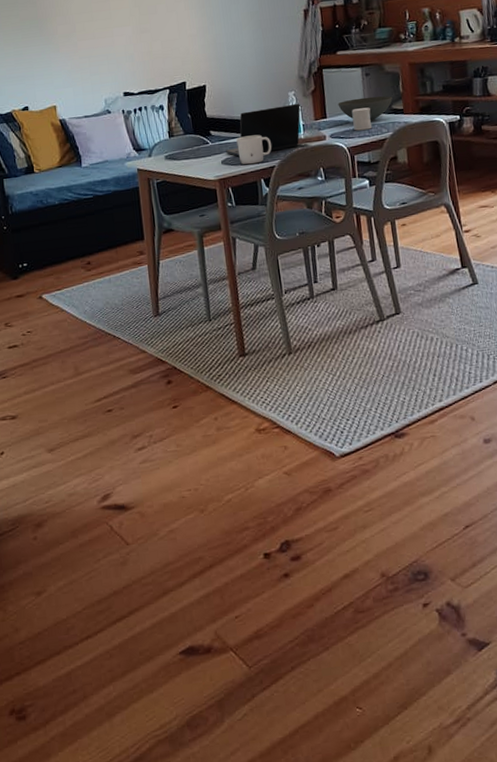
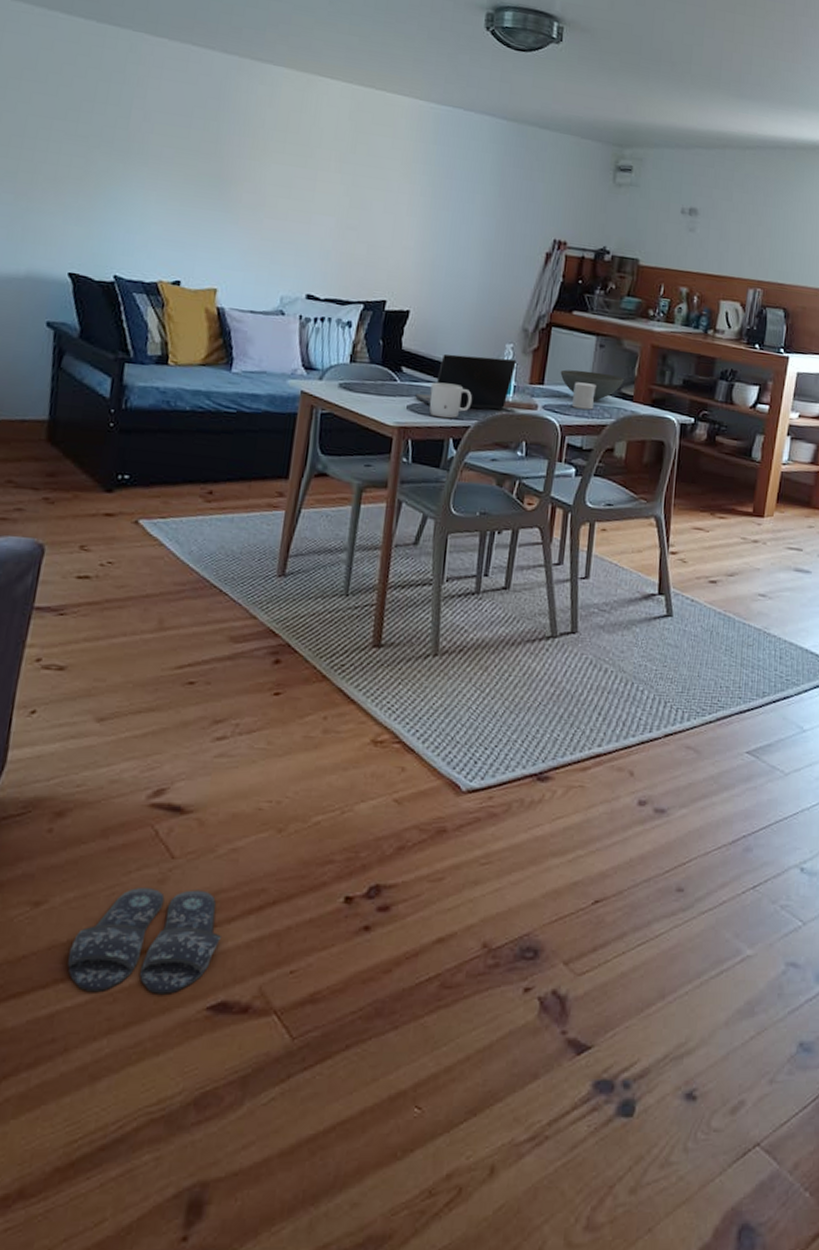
slippers: none [70,565,178,653] -> present [67,886,223,994]

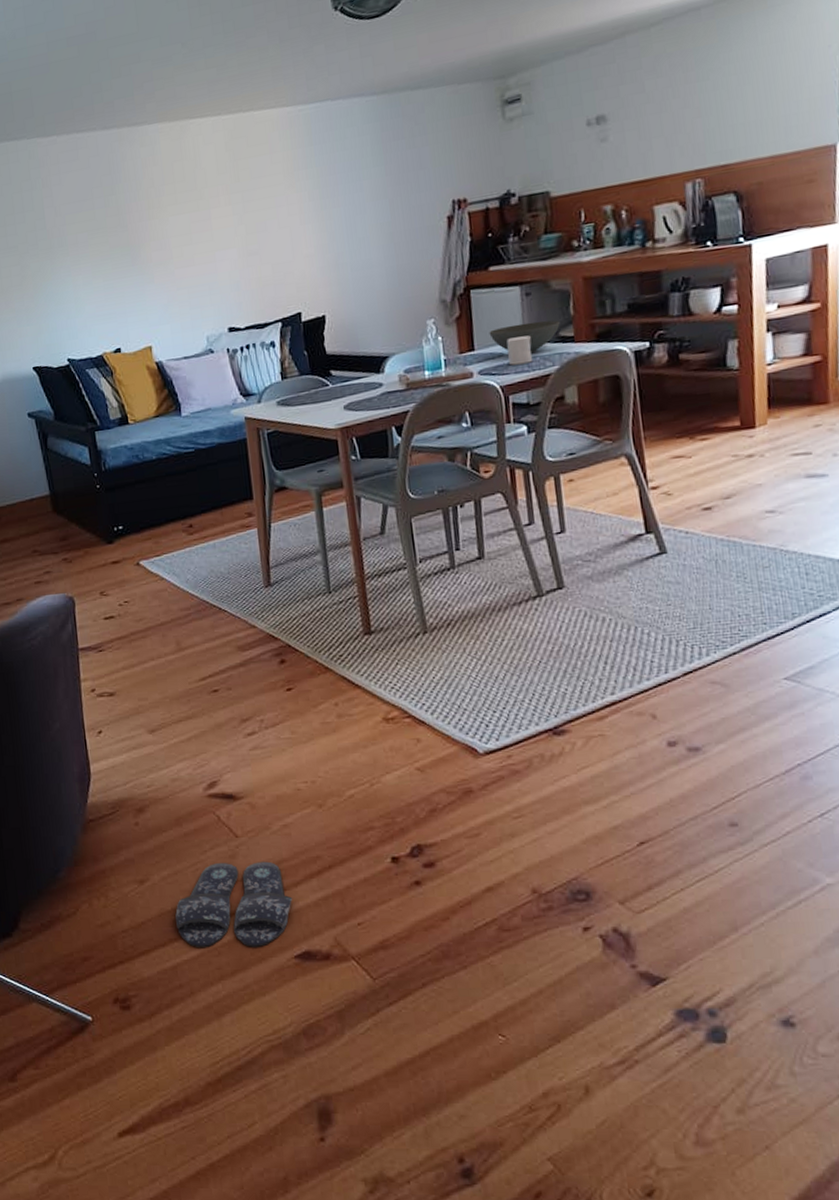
laptop: present [415,354,517,411] -> none [349,333,442,401]
mug: present [429,382,473,419] -> none [362,373,406,410]

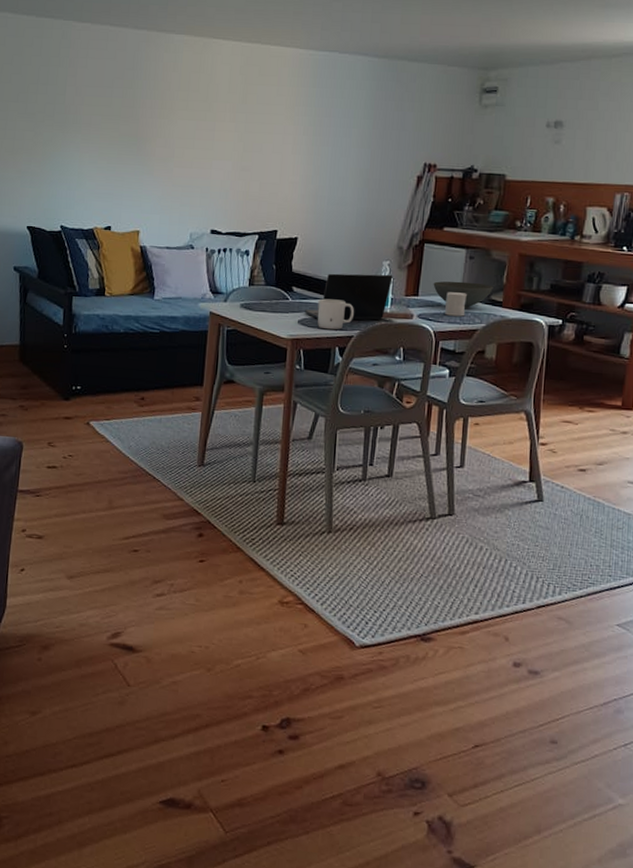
slippers: present [175,861,293,948] -> none [58,706,169,789]
laptop: none [349,333,442,401] -> present [305,273,393,321]
mug: none [362,373,406,410] -> present [317,298,355,330]

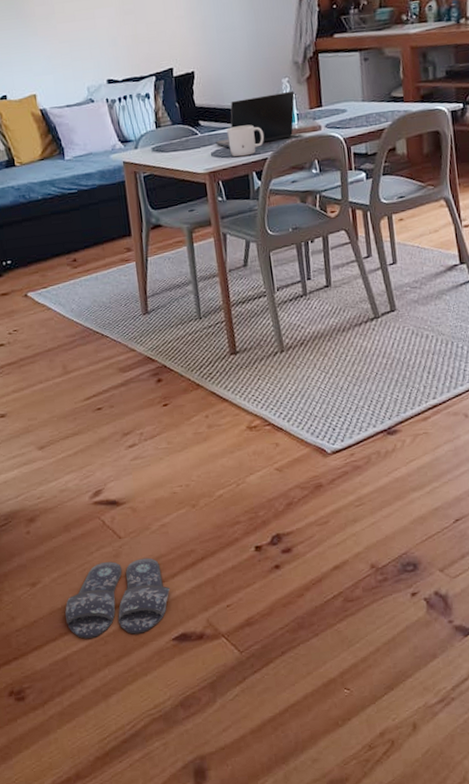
slippers: none [58,706,169,789] -> present [65,557,171,640]
bowl: present [433,281,493,308] -> none [334,82,392,110]
cup: present [445,292,467,317] -> none [349,95,371,121]

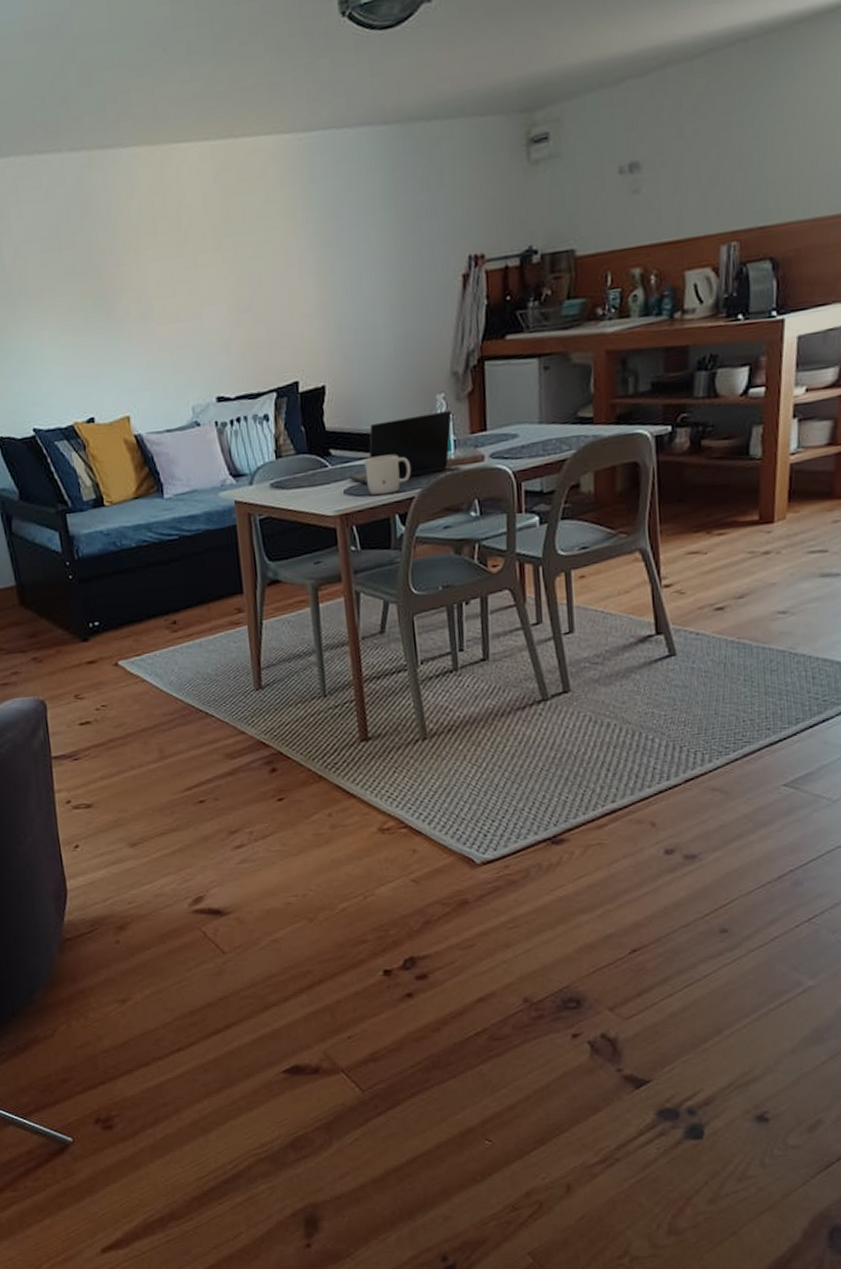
slippers: present [65,557,171,640] -> none [159,977,282,1066]

